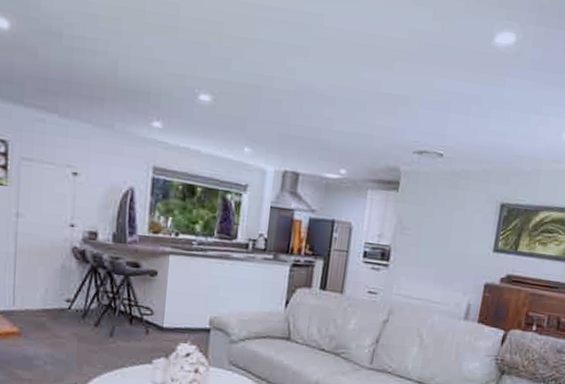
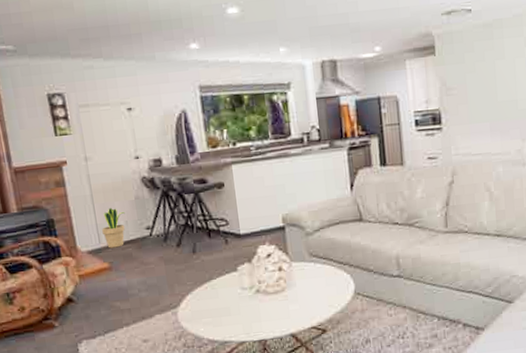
potted plant: none [19,270,47,314] -> present [102,207,125,248]

